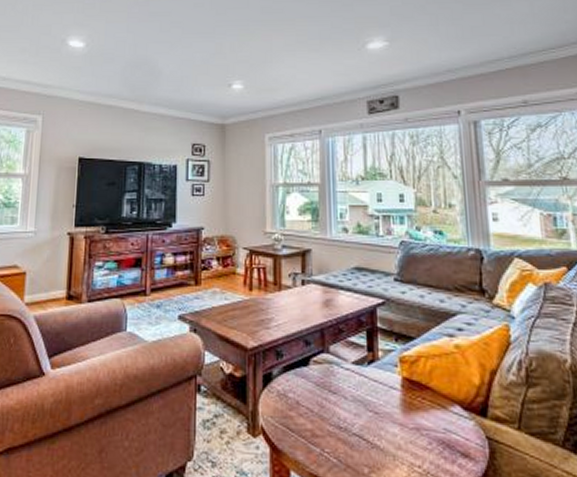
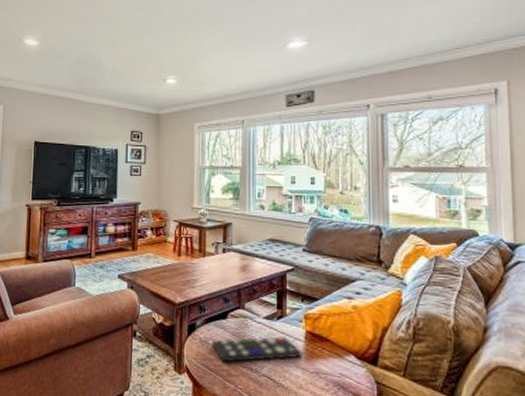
remote control: none [292,385,400,420] -> present [212,336,303,363]

